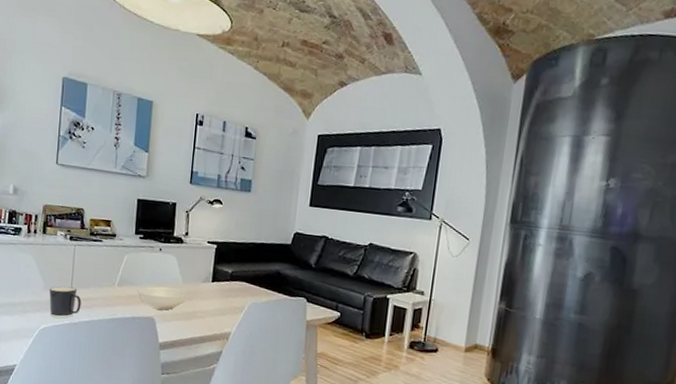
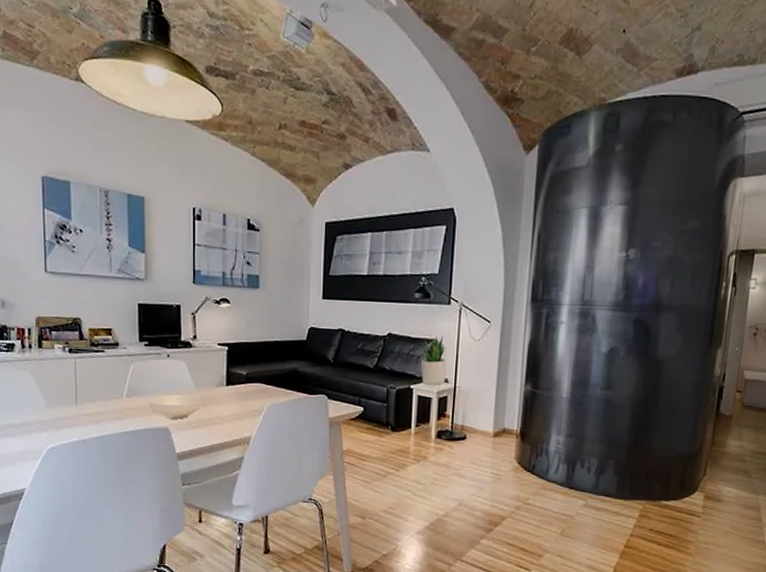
mug: present [48,286,82,319] -> none [52,402,89,436]
planter: none [398,249,424,298] -> present [420,335,446,386]

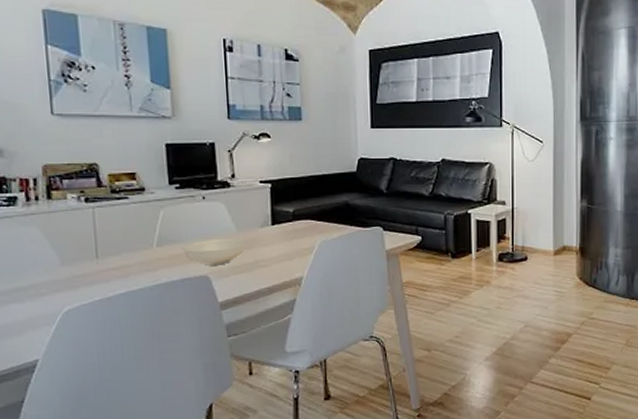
planter: present [420,335,446,386] -> none [476,158,503,209]

